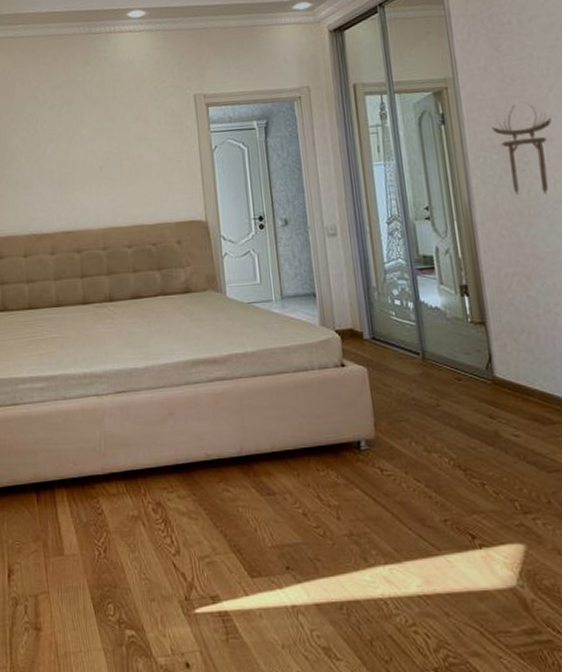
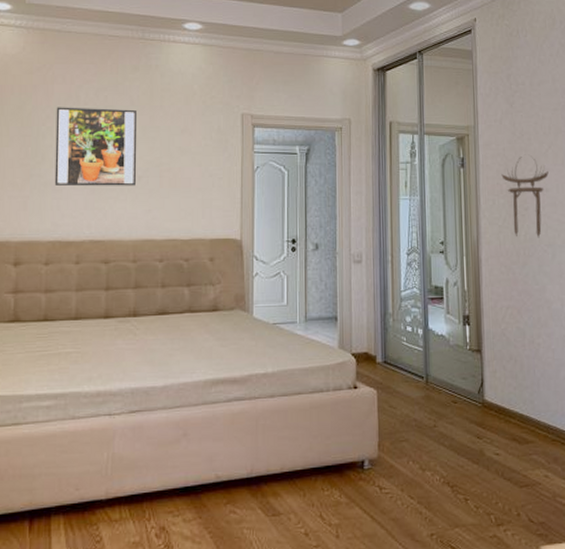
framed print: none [18,103,98,183] -> present [54,107,136,187]

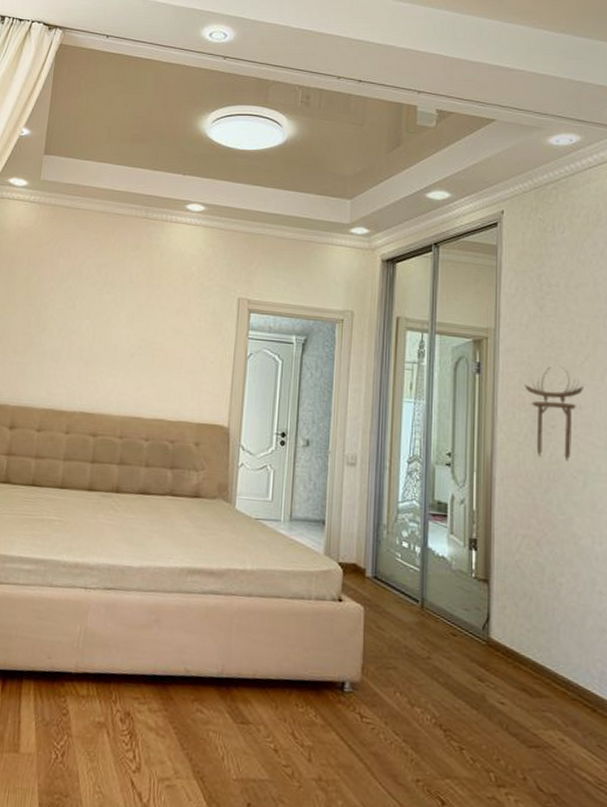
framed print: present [54,107,136,187] -> none [52,280,134,362]

